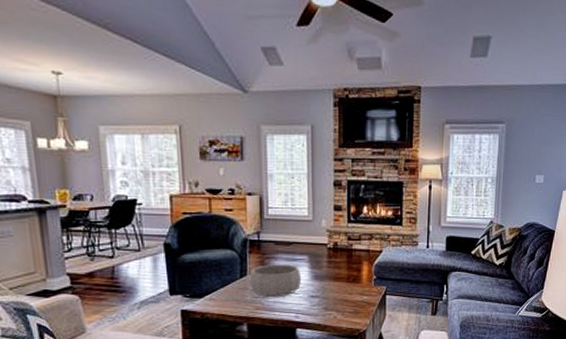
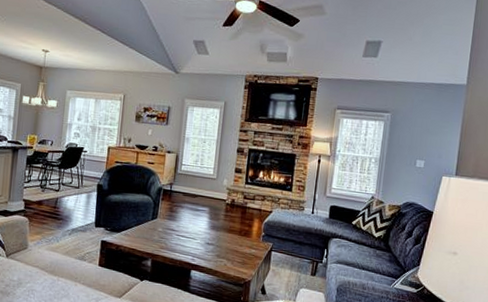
decorative bowl: present [249,264,302,298] -> none [158,211,202,241]

